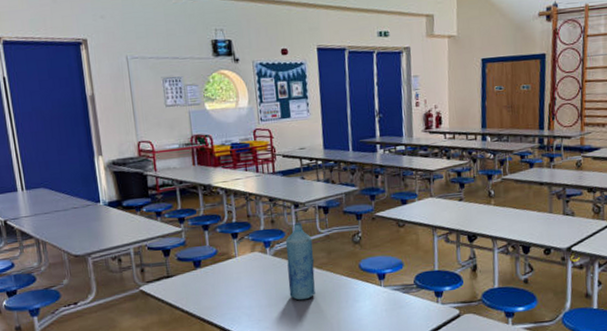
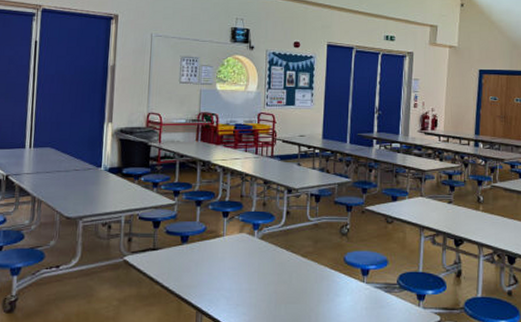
bottle: present [285,222,315,301] -> none [271,208,301,289]

